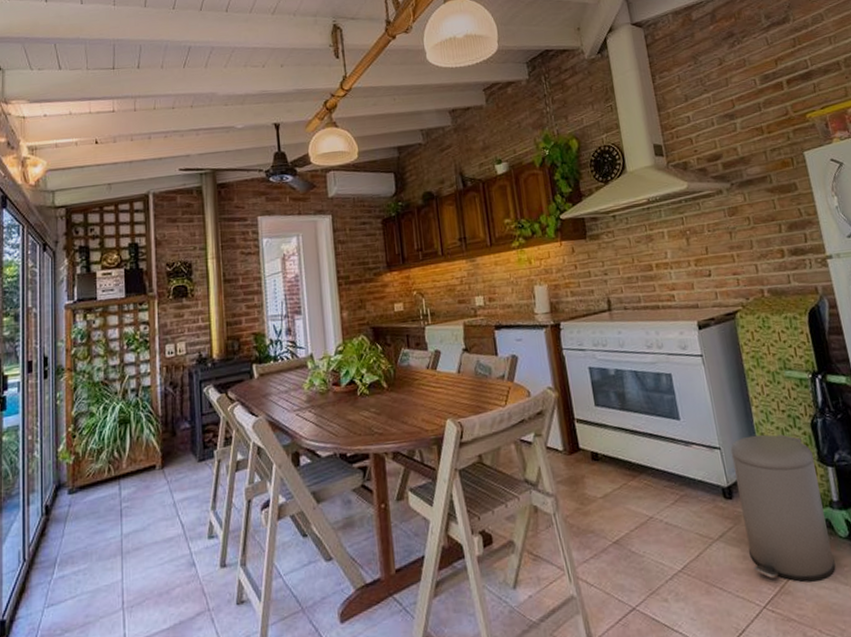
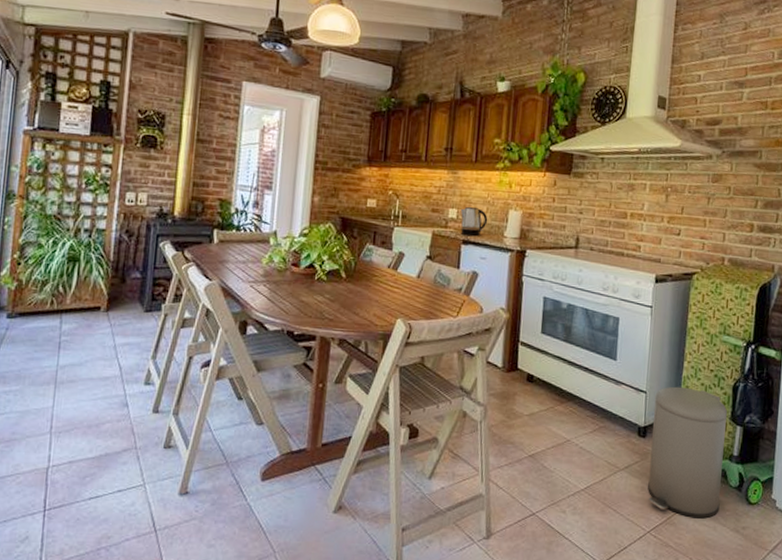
kettle: none [486,289,516,321] -> present [460,206,488,236]

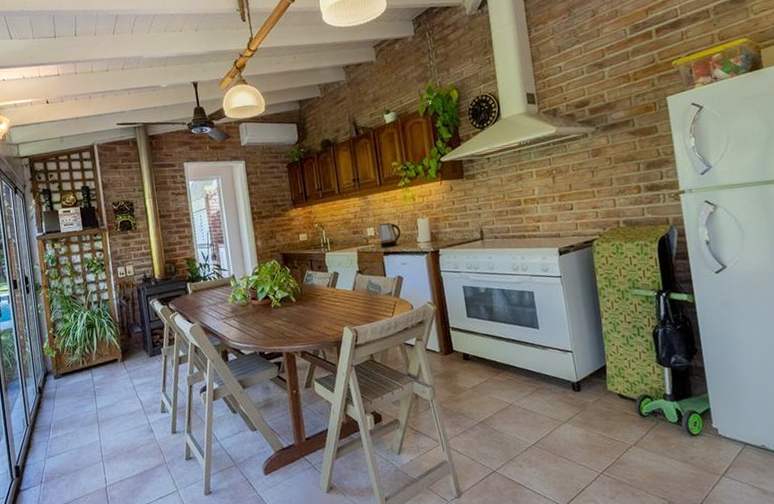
pedal bin: present [648,386,727,519] -> none [581,341,664,456]

